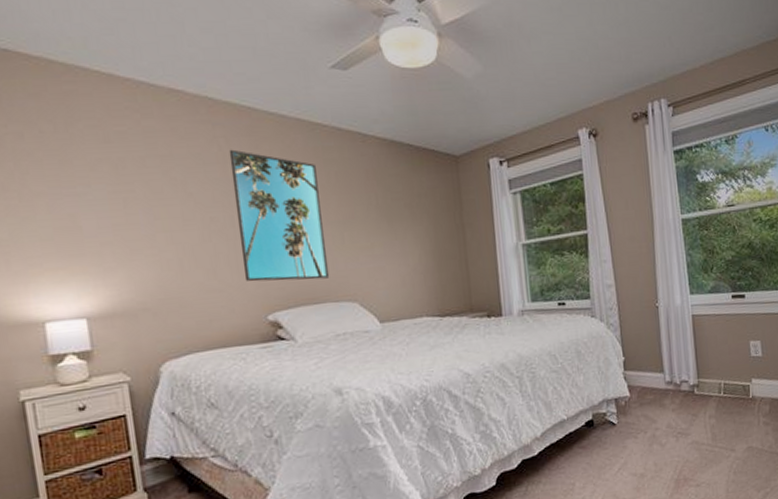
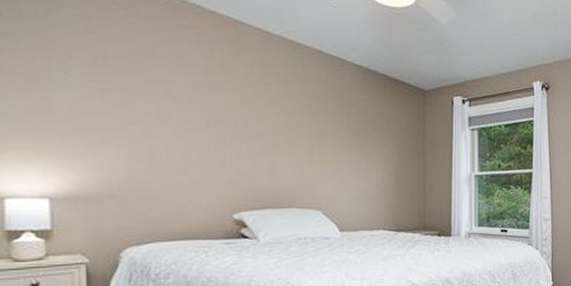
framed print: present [229,149,330,282] -> none [211,56,297,186]

